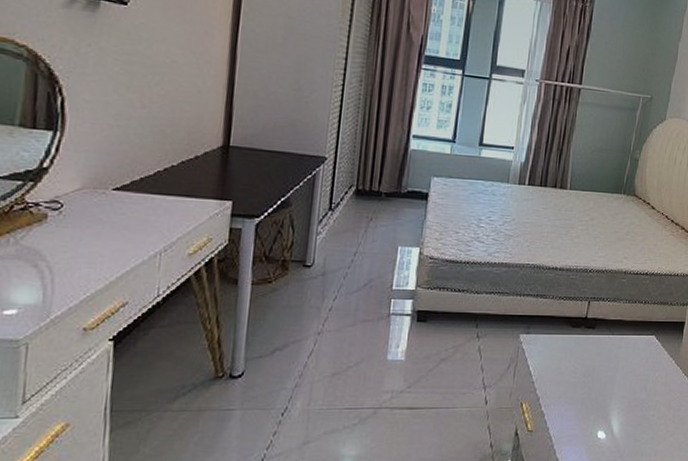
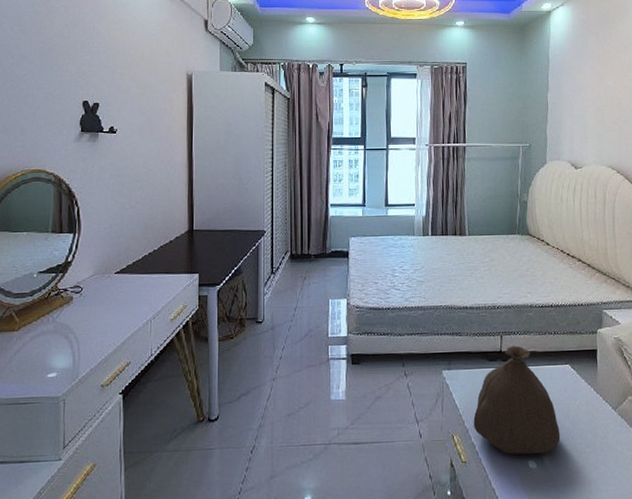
bag: none [546,312,635,425] -> present [473,345,561,455]

